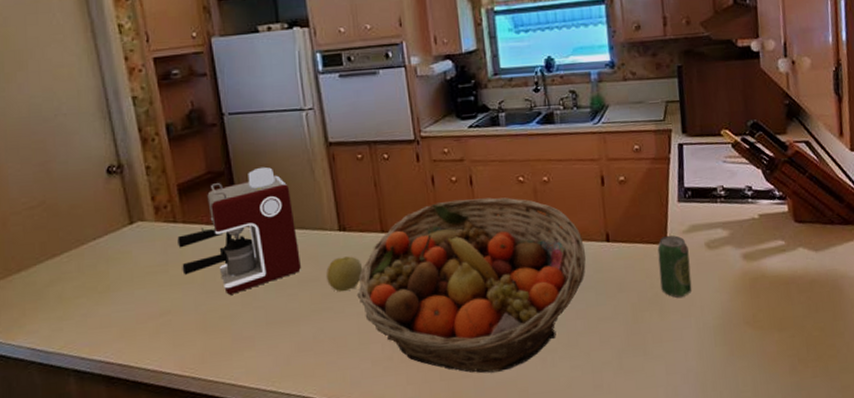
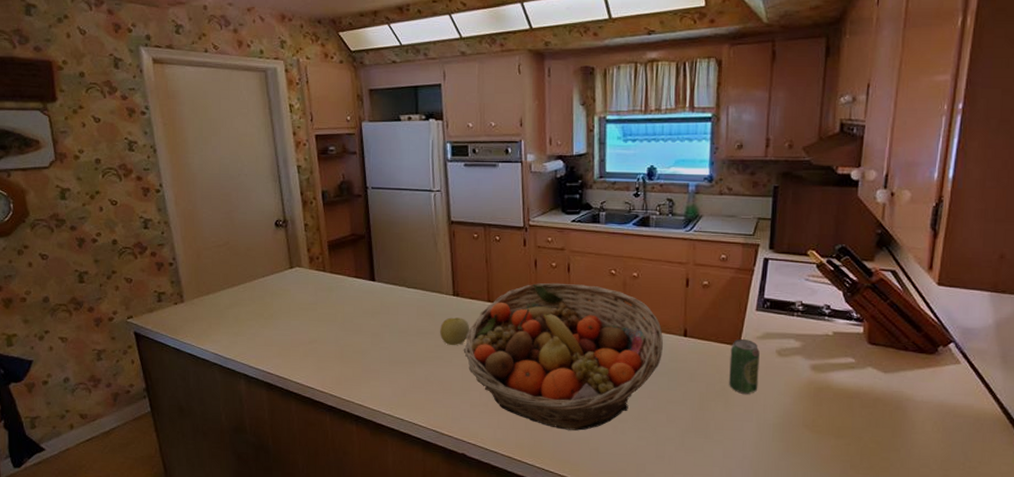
coffee maker: present [176,166,301,295] -> none [324,235,420,335]

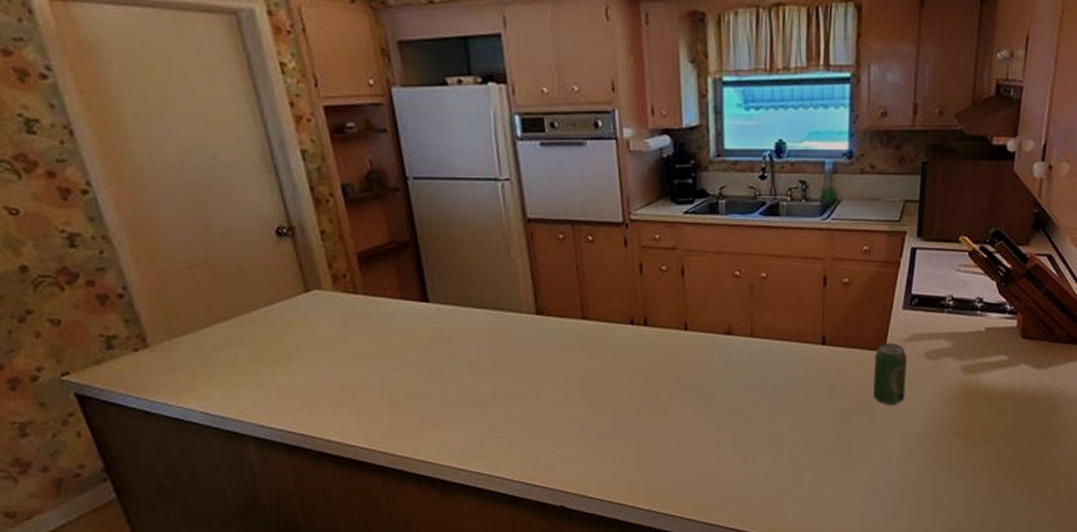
apple: present [440,317,470,346] -> none [522,341,561,378]
fruit basket: present [463,282,663,431] -> none [553,290,798,466]

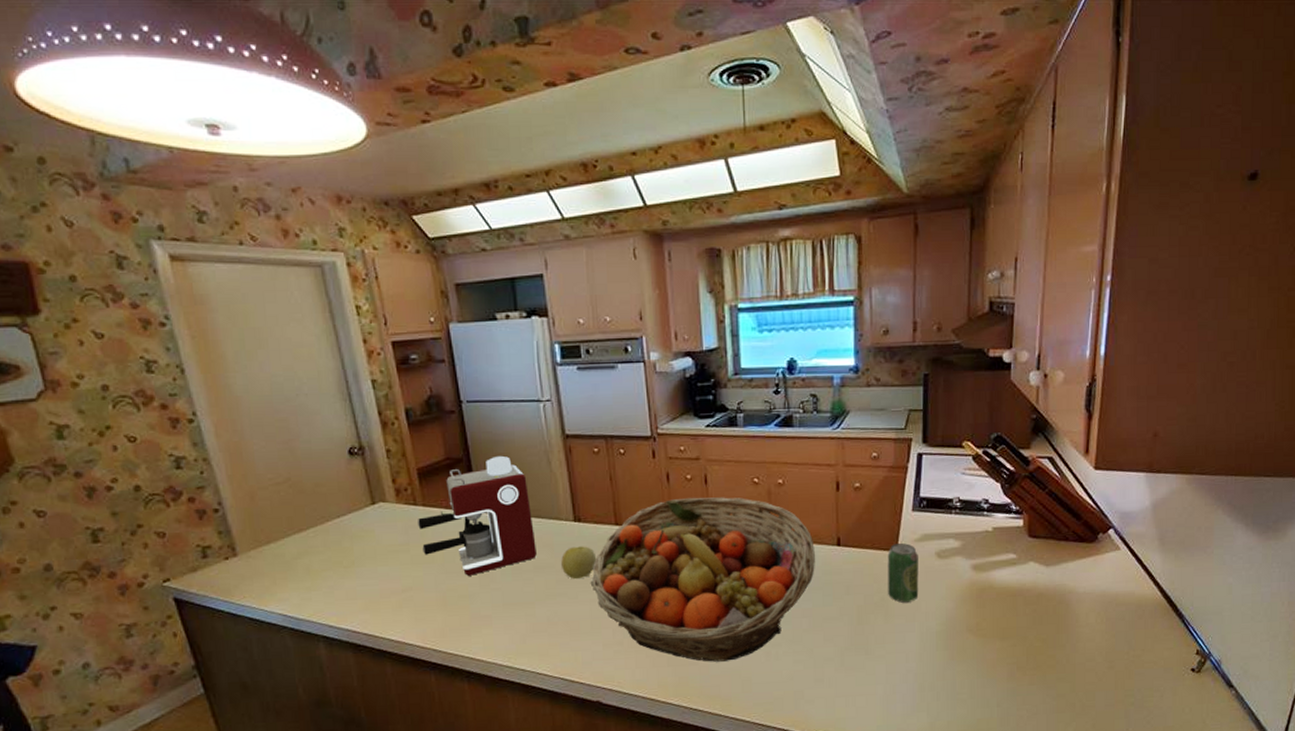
coffee maker: none [357,240,494,372] -> present [417,455,537,576]
apple: none [522,341,561,378] -> present [561,546,597,580]
fruit basket: none [553,290,798,466] -> present [590,497,815,662]

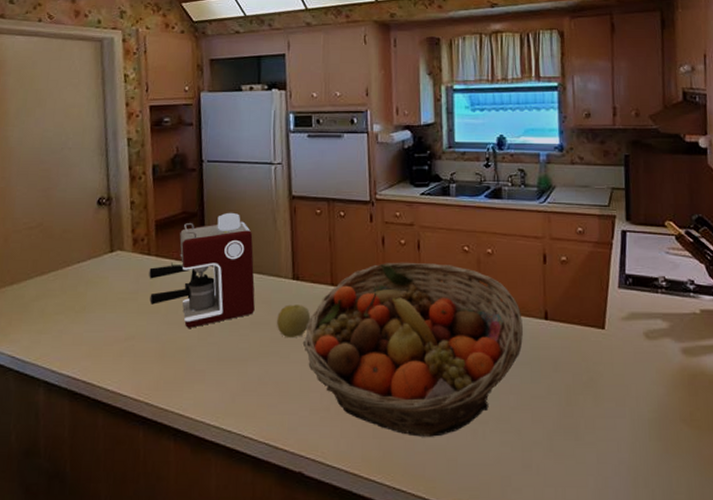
beverage can: present [887,542,919,603] -> none [595,320,628,385]

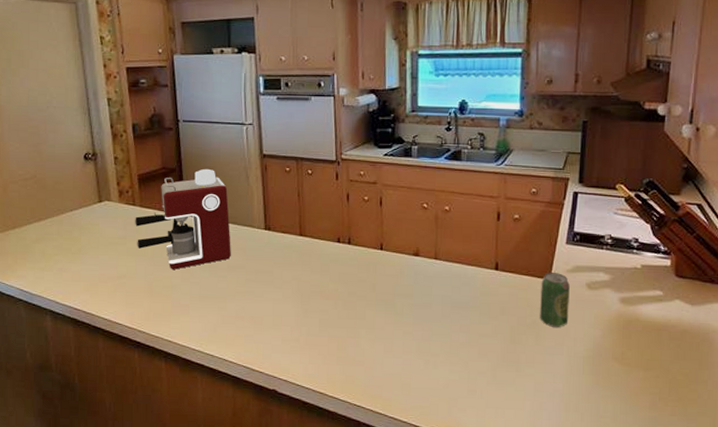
apple: present [277,304,311,339] -> none [251,251,282,281]
fruit basket: present [302,262,523,437] -> none [274,216,475,365]
beverage can: none [595,320,628,385] -> present [540,272,570,327]

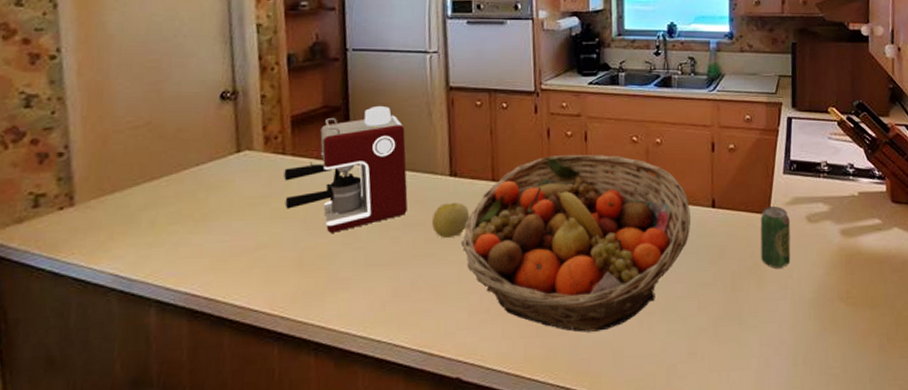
apple: none [251,251,282,281] -> present [432,202,470,239]
fruit basket: none [274,216,475,365] -> present [460,154,690,332]

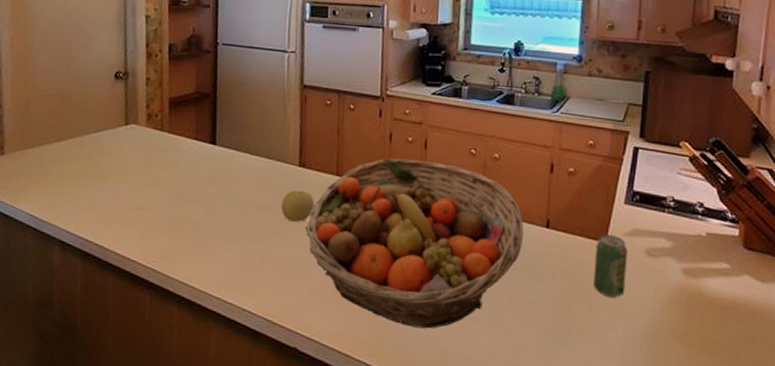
coffee maker: present [282,105,408,233] -> none [160,96,263,204]

